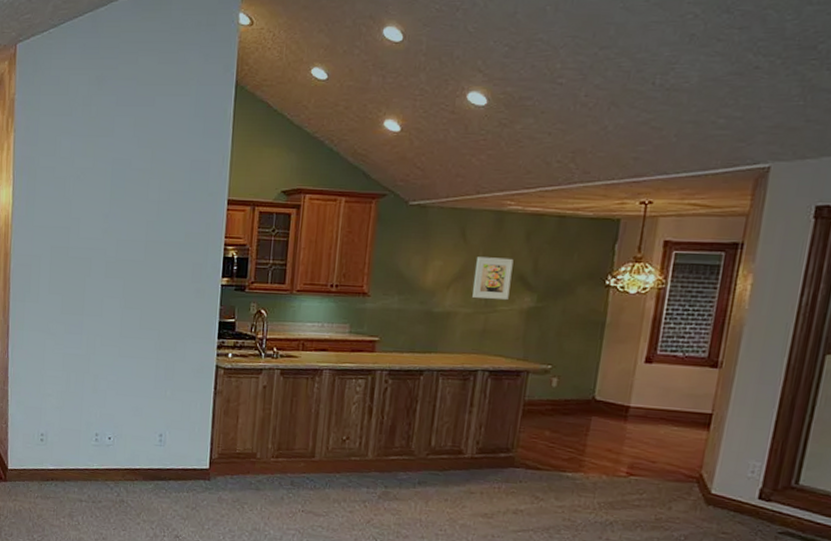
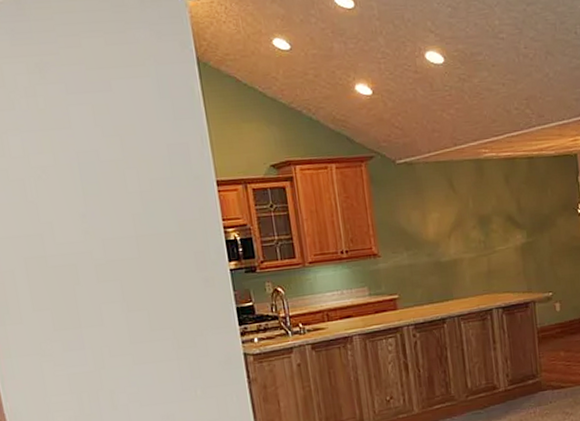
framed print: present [472,257,514,299] -> none [468,201,503,243]

